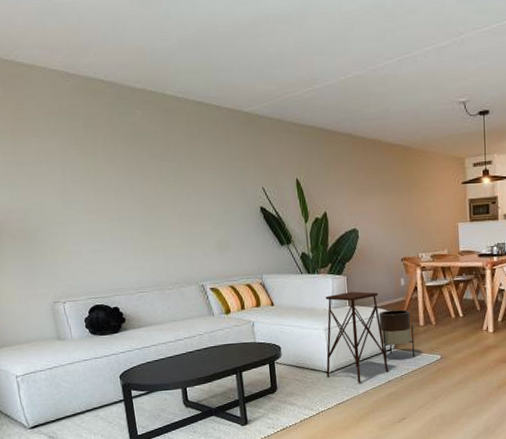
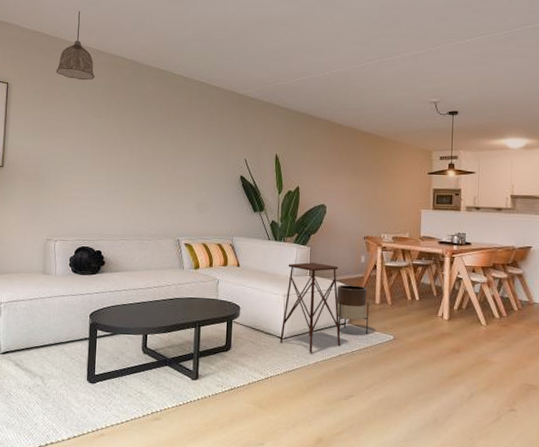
pendant lamp: none [19,24,70,113] -> present [55,11,95,81]

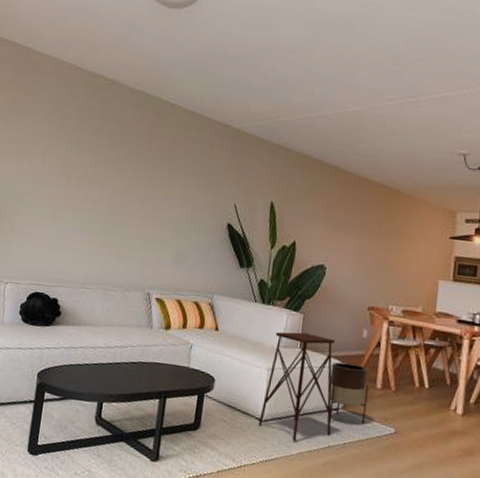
pendant lamp: present [55,11,95,81] -> none [24,20,69,100]

